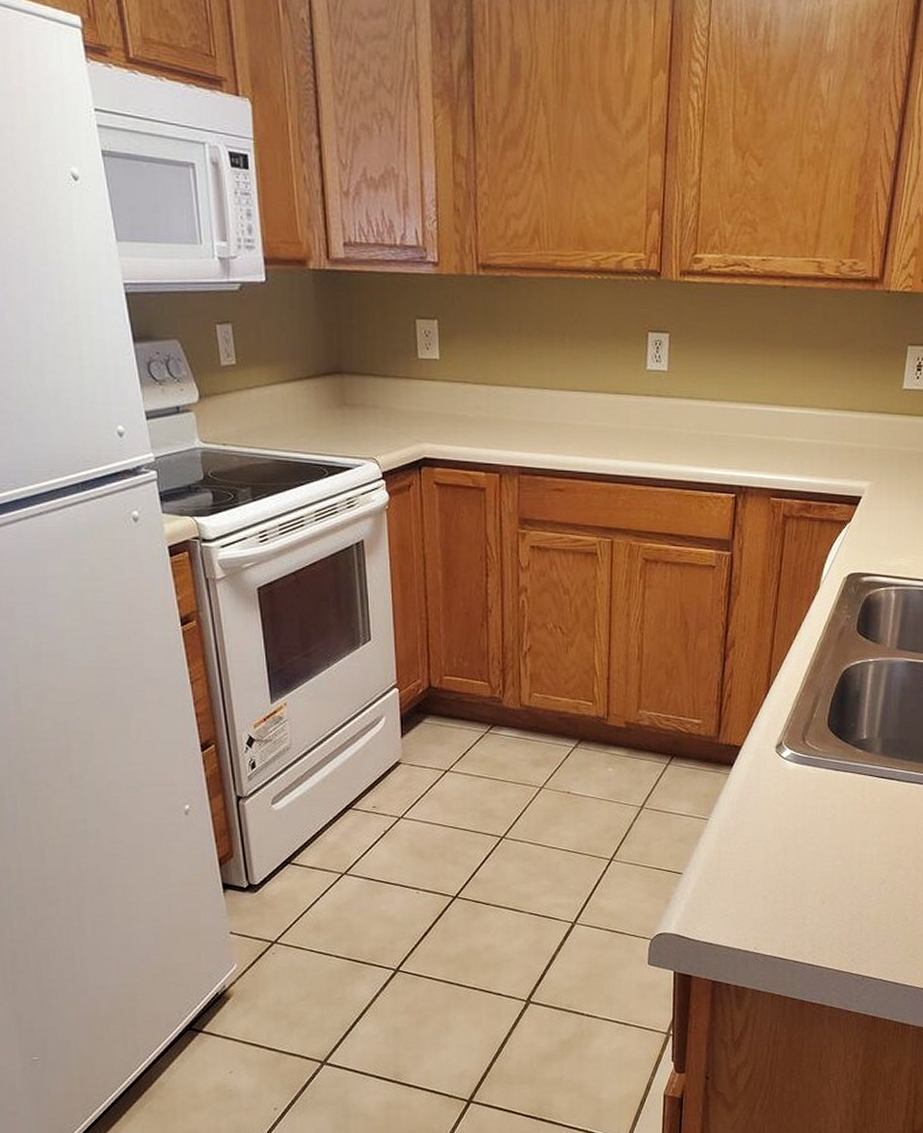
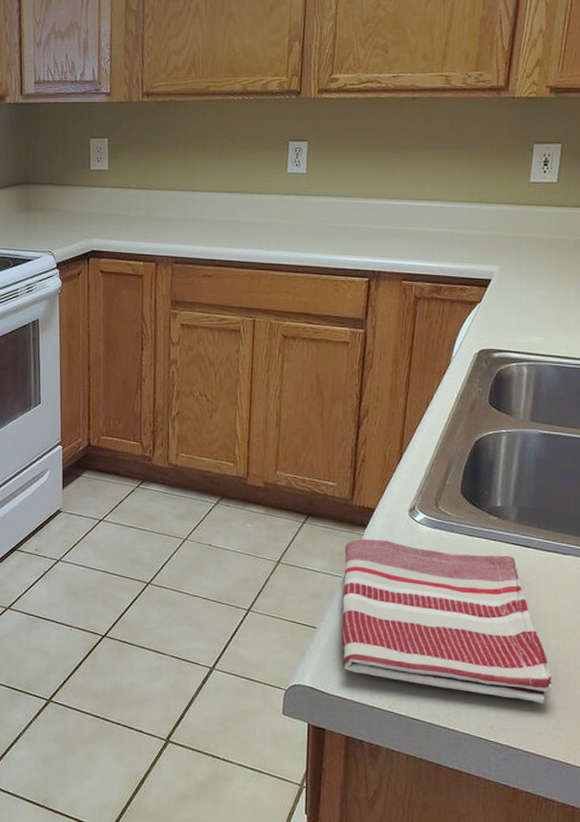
dish towel: none [707,778,911,933] -> present [341,539,552,703]

